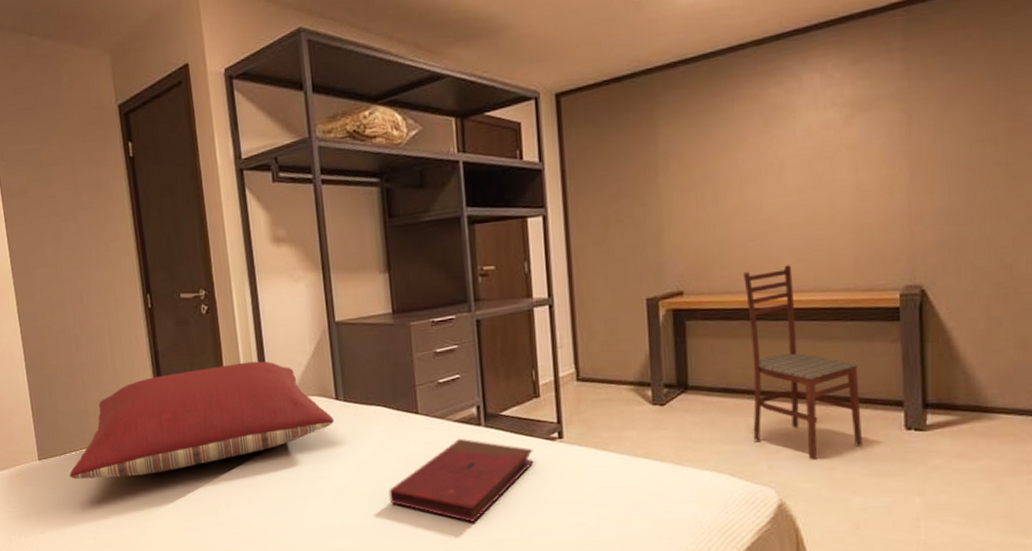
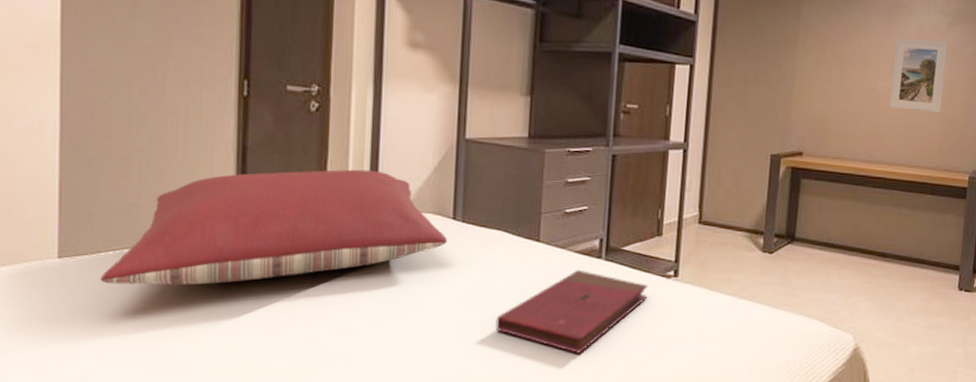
dining chair: present [743,265,862,460] -> none [842,141,931,311]
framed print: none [779,139,850,228] -> present [889,38,948,113]

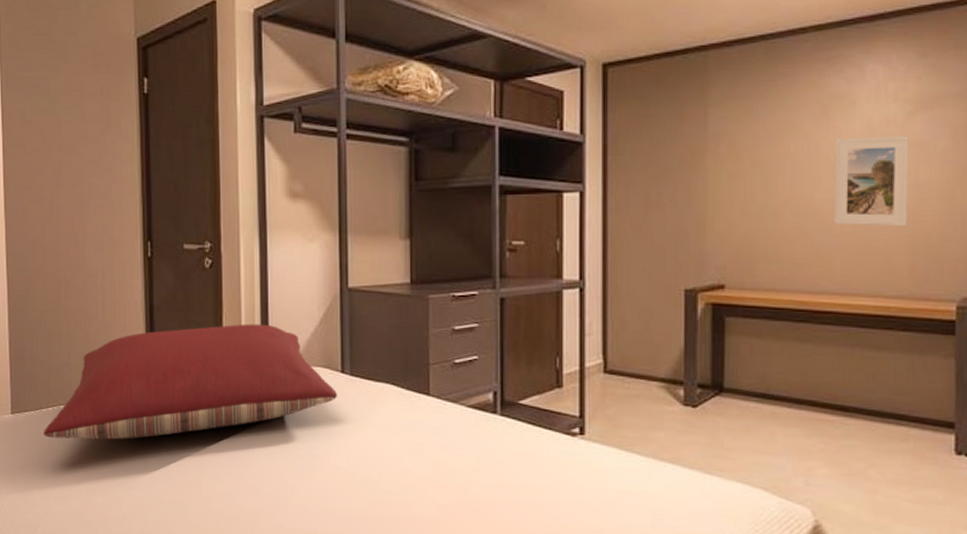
book: present [495,269,648,353] -> none [390,425,551,519]

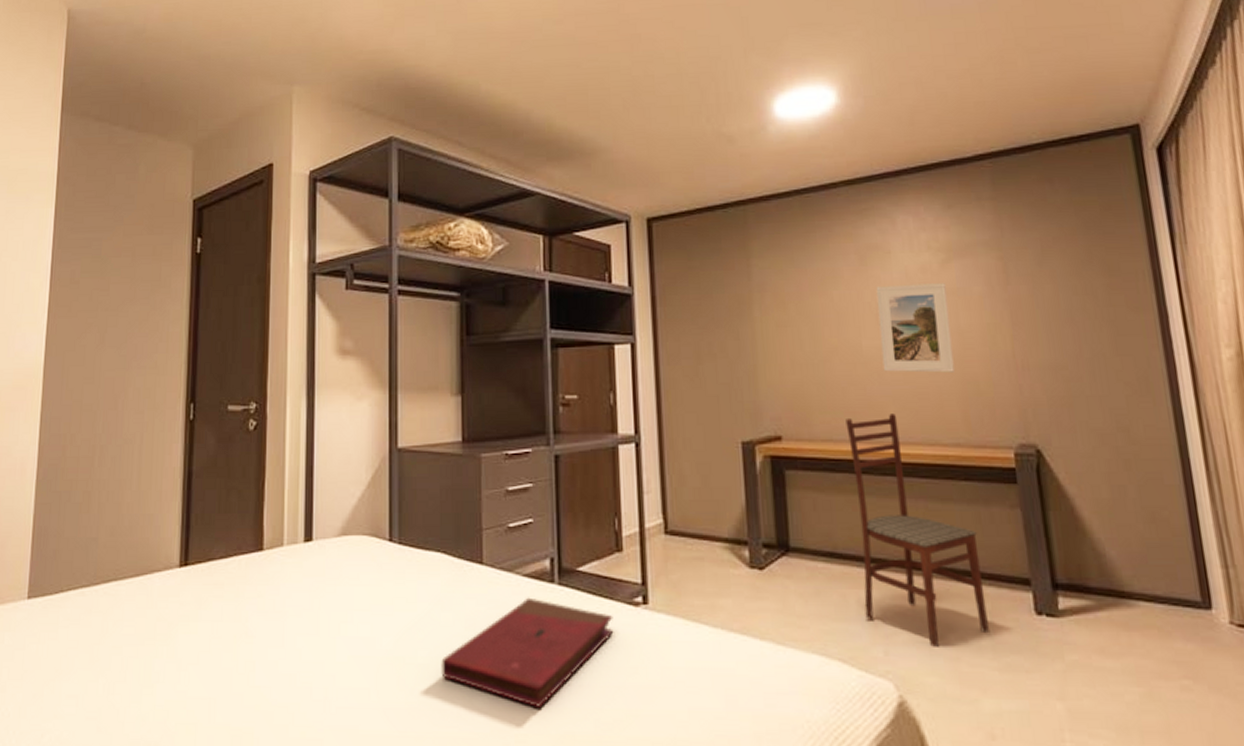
pillow: present [43,324,338,440] -> none [60,489,385,626]
book: none [390,425,551,519] -> present [441,597,614,707]
dining chair: none [790,266,909,480] -> present [845,414,989,647]

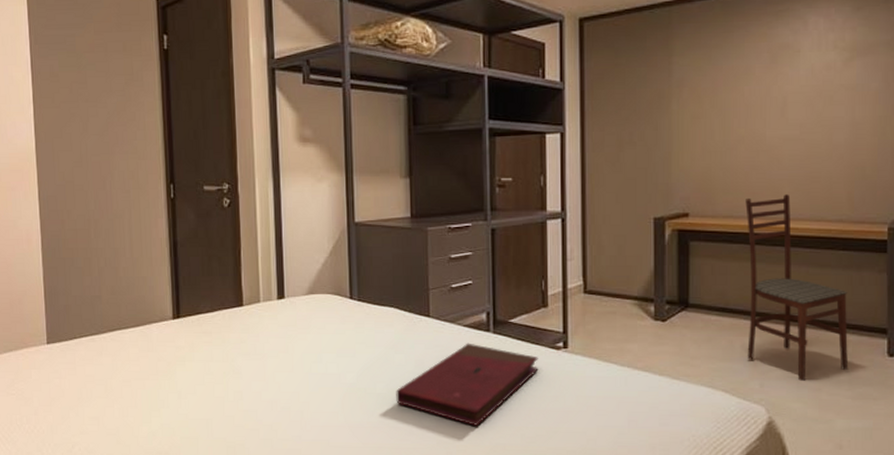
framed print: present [876,283,955,373] -> none [783,80,846,159]

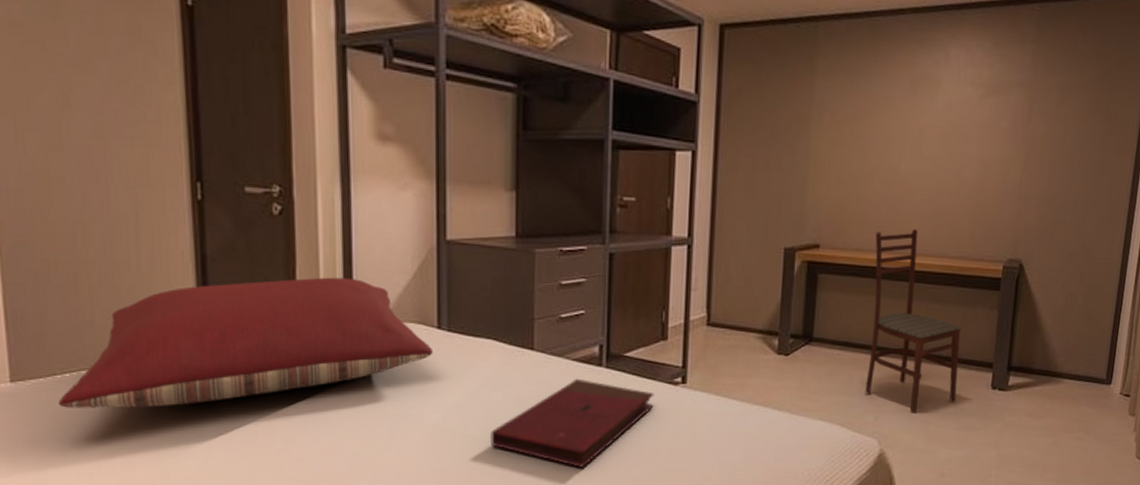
pillow: none [77,257,347,365] -> present [57,277,434,408]

